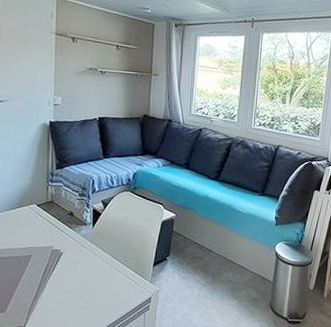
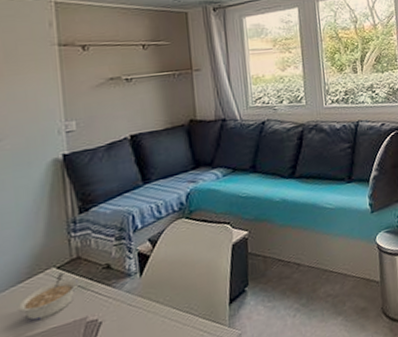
legume: none [8,210,51,240] -> present [17,273,80,321]

